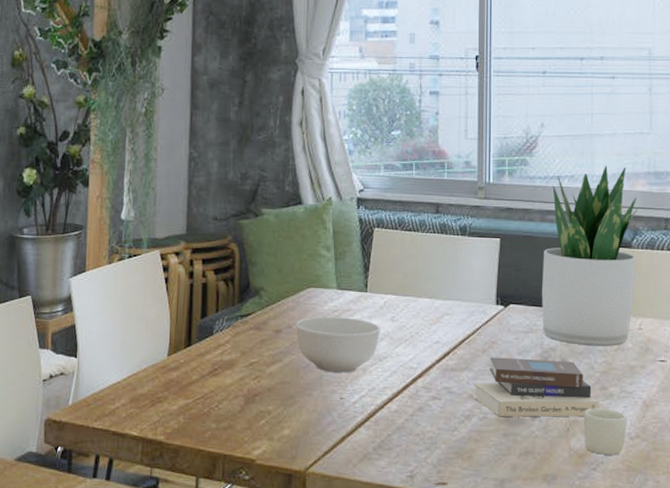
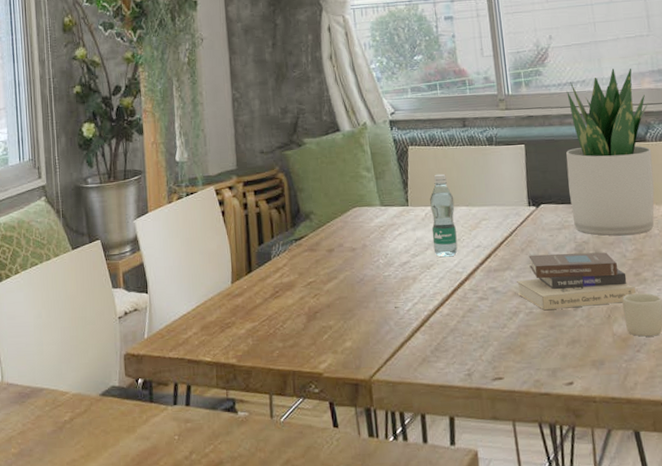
bowl: present [295,316,380,373] -> none [345,231,425,284]
bottle: none [389,260,417,351] -> present [430,173,458,257]

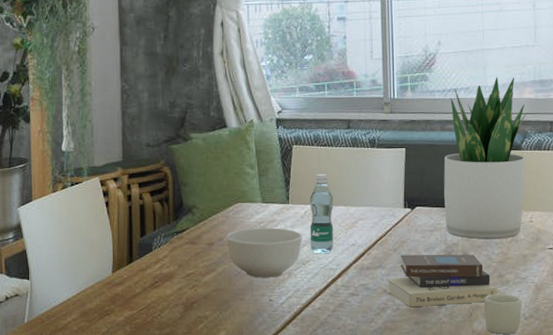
bowl: none [345,231,425,284] -> present [226,228,302,278]

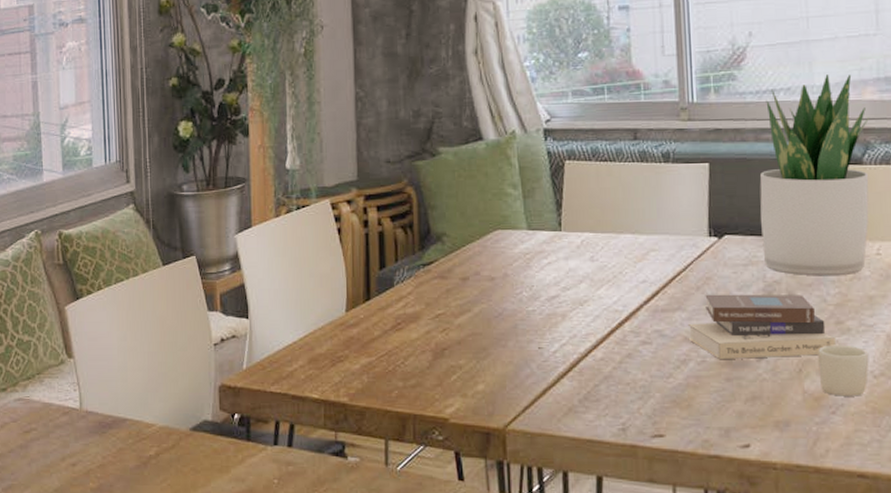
bowl: present [226,228,302,278] -> none [483,260,579,320]
bottle: present [310,173,334,254] -> none [588,194,619,293]

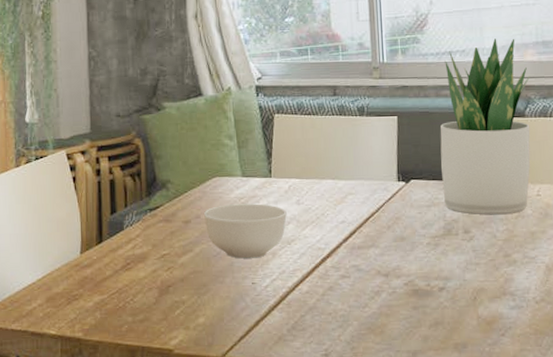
bowl: none [483,260,579,320] -> present [203,204,287,259]
books: present [687,294,835,360] -> none [380,231,504,291]
cup: present [818,344,869,396] -> none [489,275,532,320]

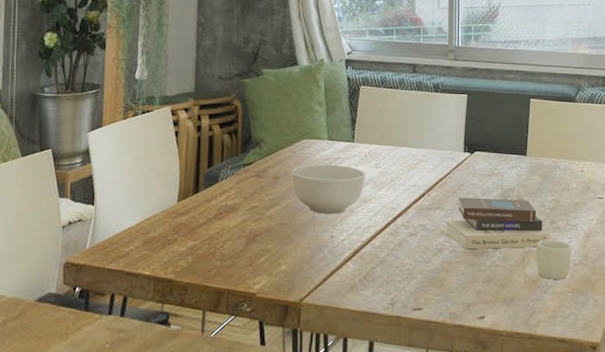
books: none [380,231,504,291] -> present [444,197,549,250]
planter: present [440,38,531,215] -> none [501,32,582,187]
cup: none [489,275,532,320] -> present [536,239,572,280]

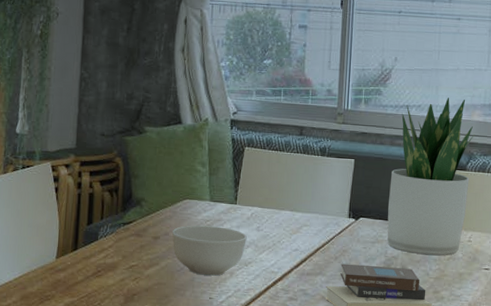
planter: none [501,32,582,187] -> present [387,98,475,256]

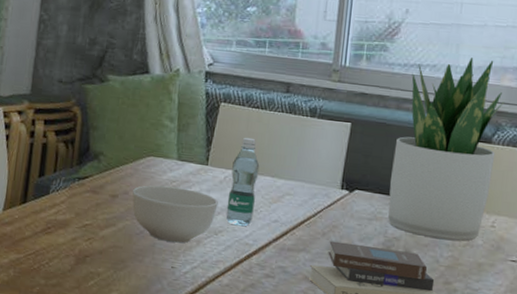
bottle: none [254,177,281,257] -> present [226,137,260,227]

